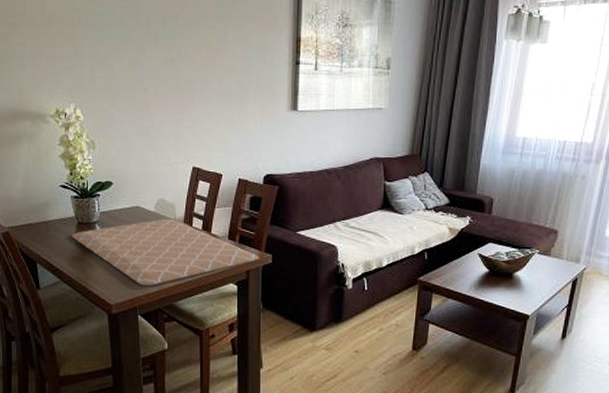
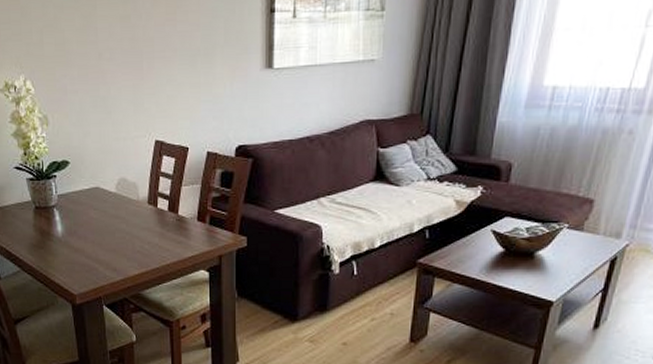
placemat: present [72,218,260,286] -> none [30,200,233,274]

